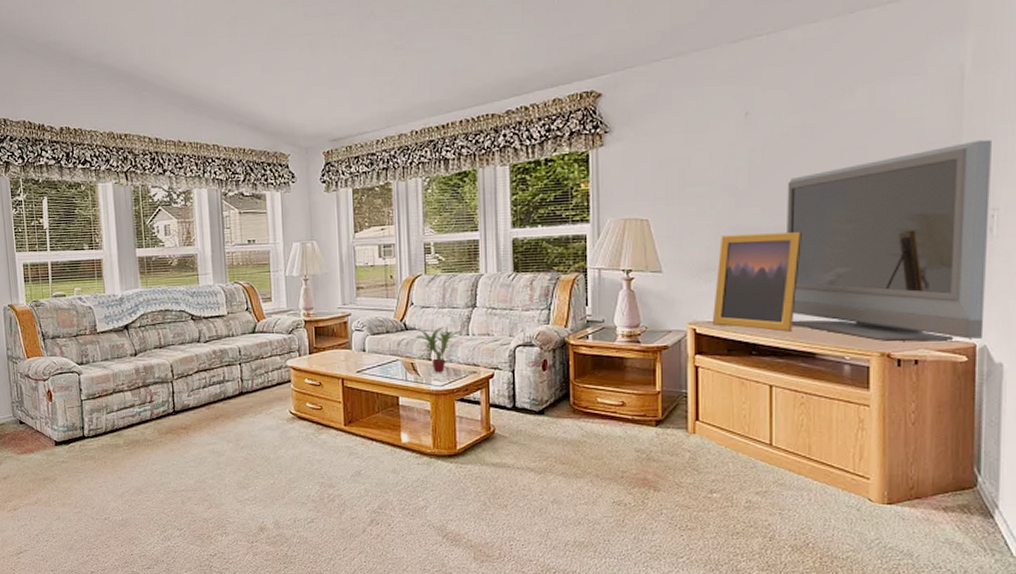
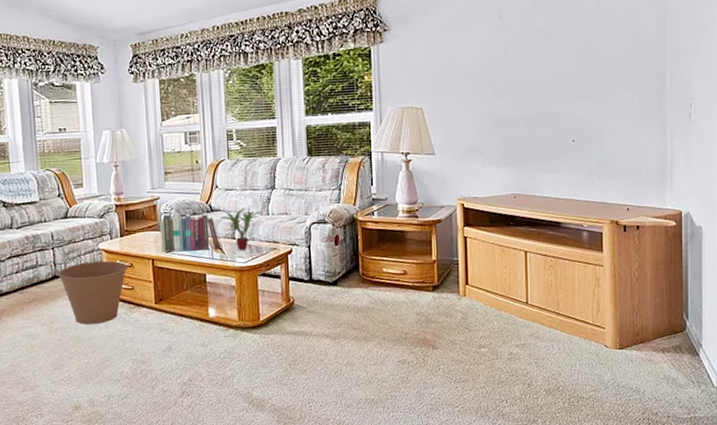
basket: none [245,379,316,444] -> present [58,260,127,325]
books: none [351,329,415,372] -> present [160,212,220,253]
picture frame: present [712,232,802,332] -> none [477,118,547,205]
television: present [787,139,992,342] -> none [534,41,688,211]

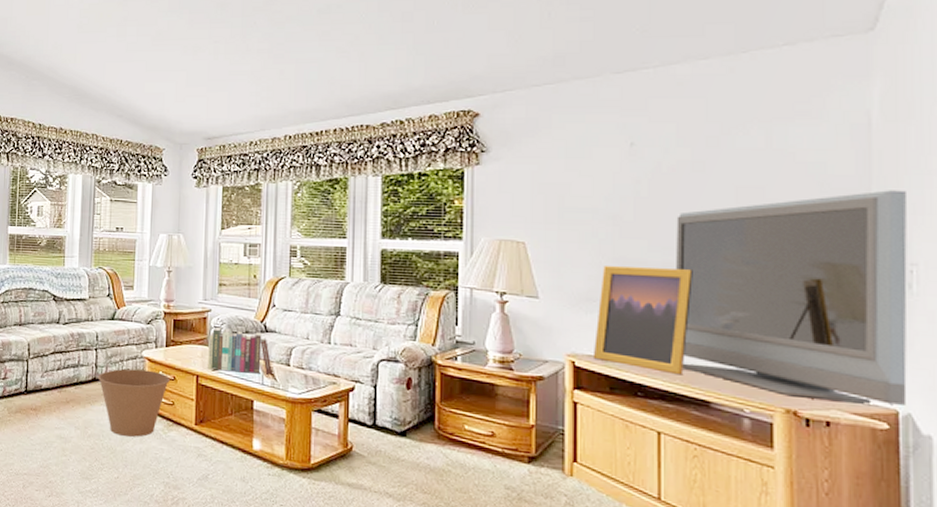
potted plant: present [220,207,263,251] -> none [274,332,324,380]
picture frame: none [477,118,547,205] -> present [592,266,693,375]
television: none [534,41,688,211] -> present [676,190,908,405]

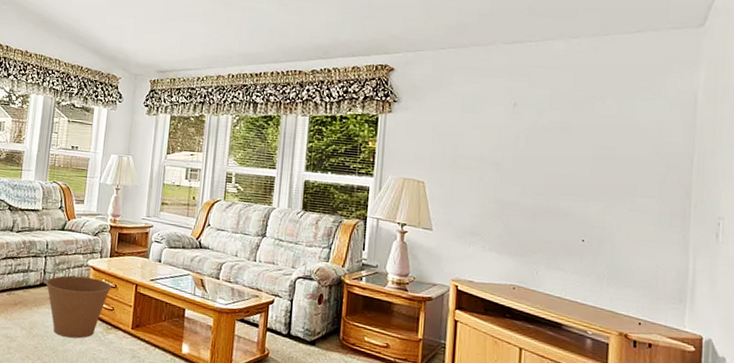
books: present [208,326,272,375] -> none [147,241,204,287]
picture frame: present [592,266,693,375] -> none [472,206,556,301]
television: present [676,190,908,405] -> none [542,156,719,332]

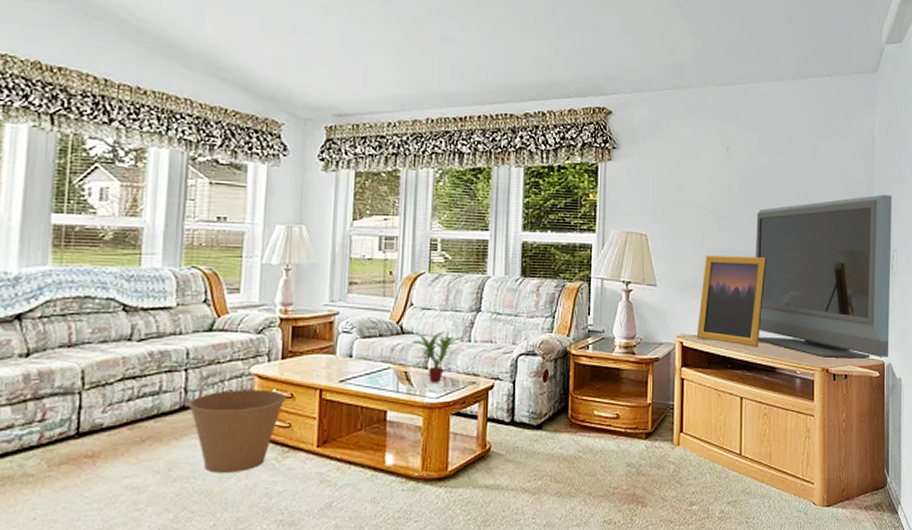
potted plant: none [207,250,250,293] -> present [411,331,464,383]
picture frame: none [472,206,556,301] -> present [696,255,767,347]
television: none [542,156,719,332] -> present [756,194,892,359]

